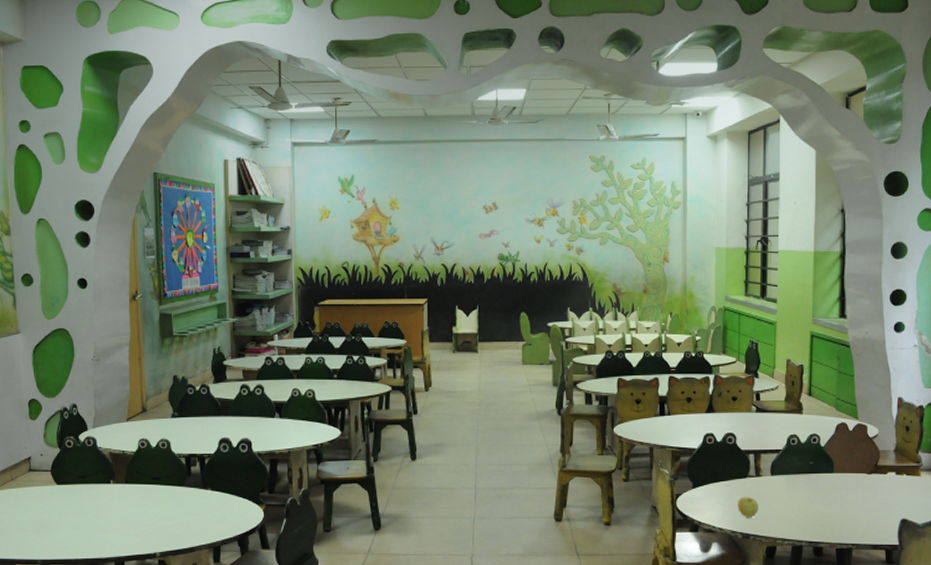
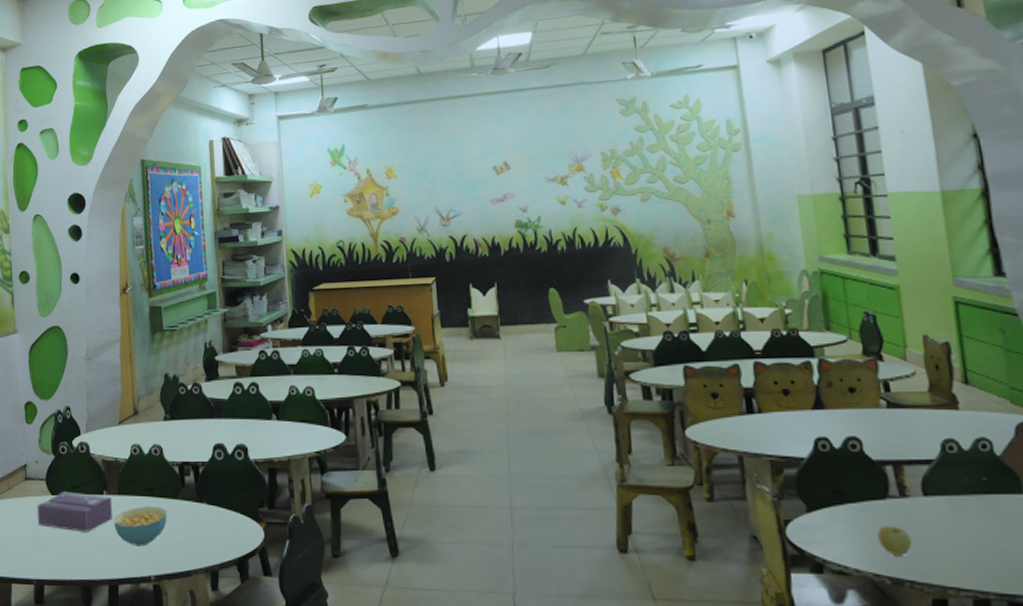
tissue box: none [42,481,120,517] -> present [37,491,113,533]
cereal bowl: none [120,493,173,528] -> present [113,506,167,547]

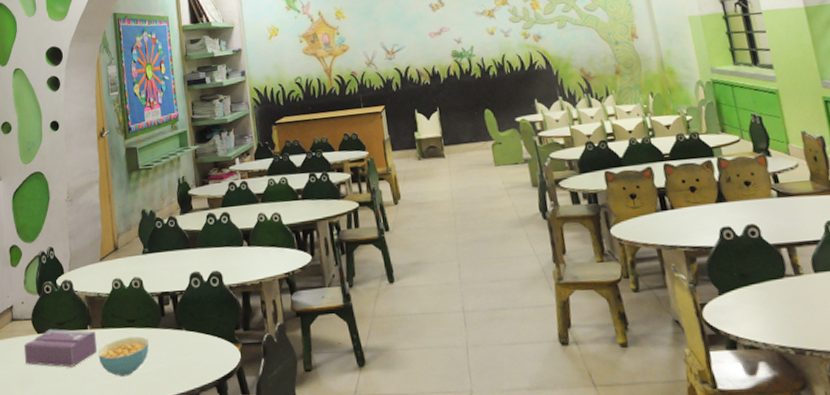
apple: present [877,526,912,556] -> none [779,302,809,328]

